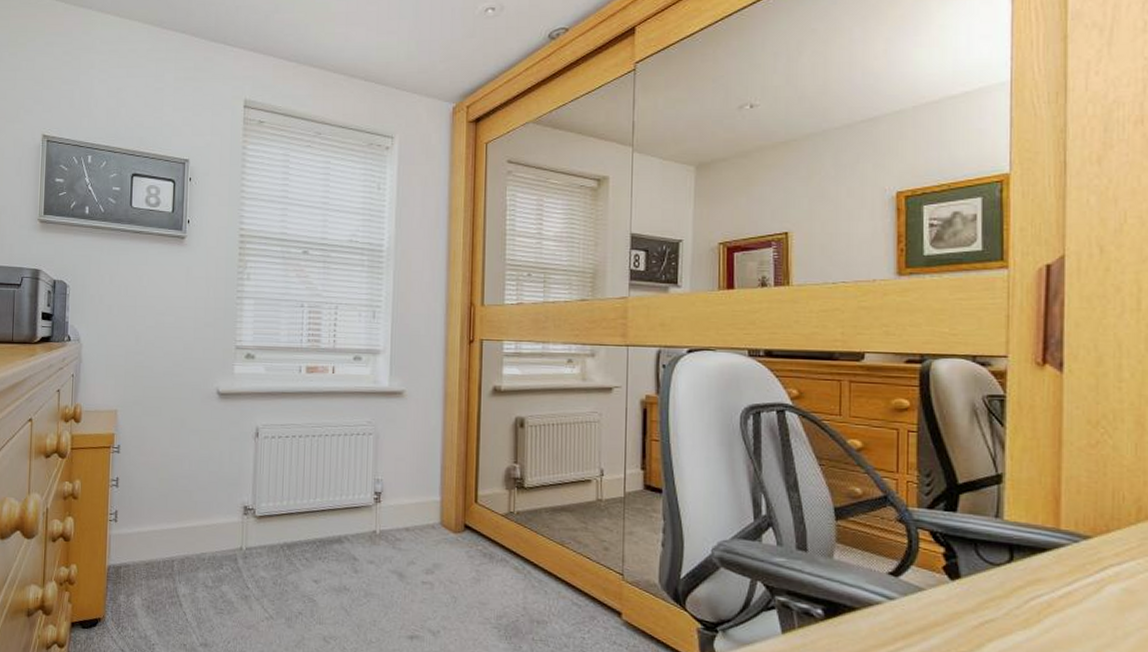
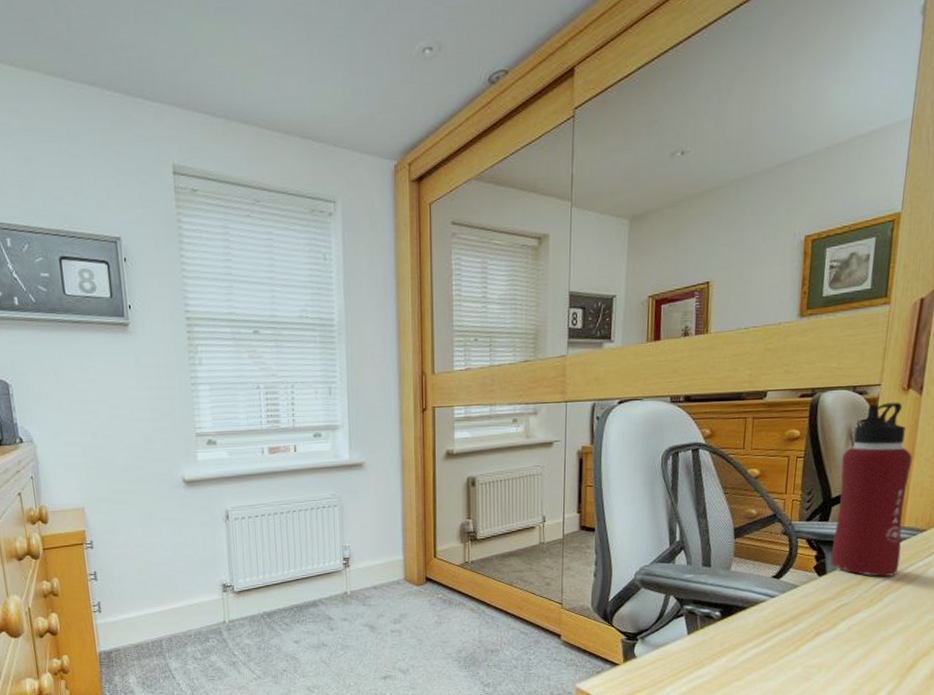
water bottle: none [964,377,1060,591] -> present [831,402,912,577]

